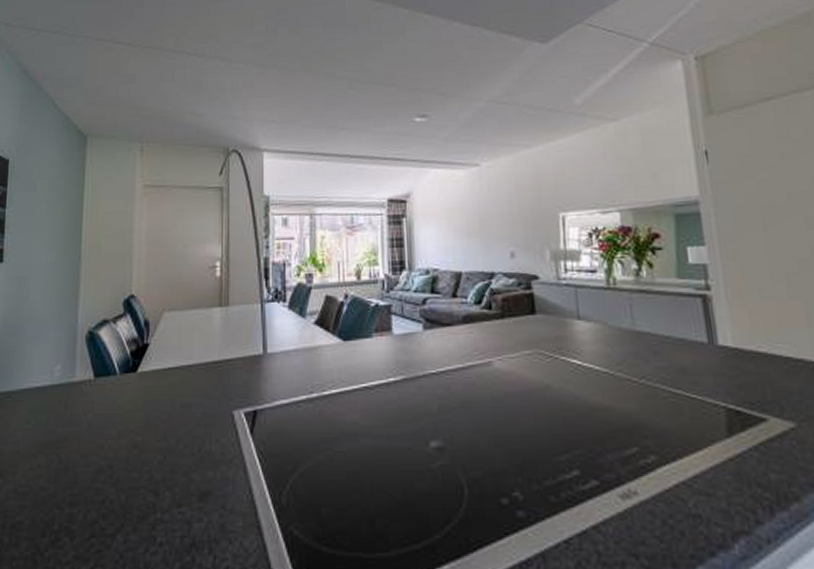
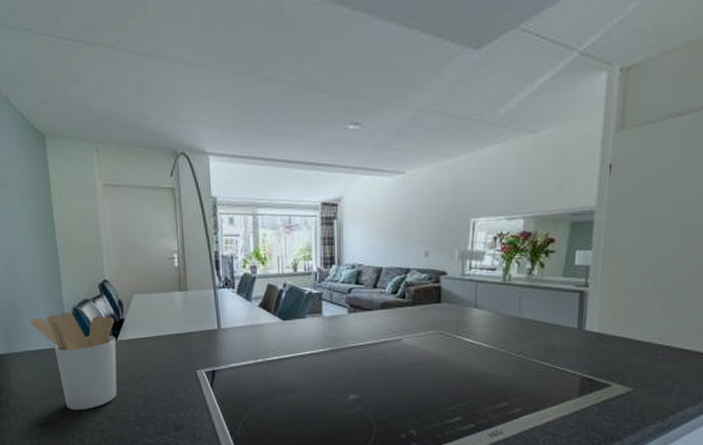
utensil holder: none [33,337,136,471] -> present [30,313,117,410]

